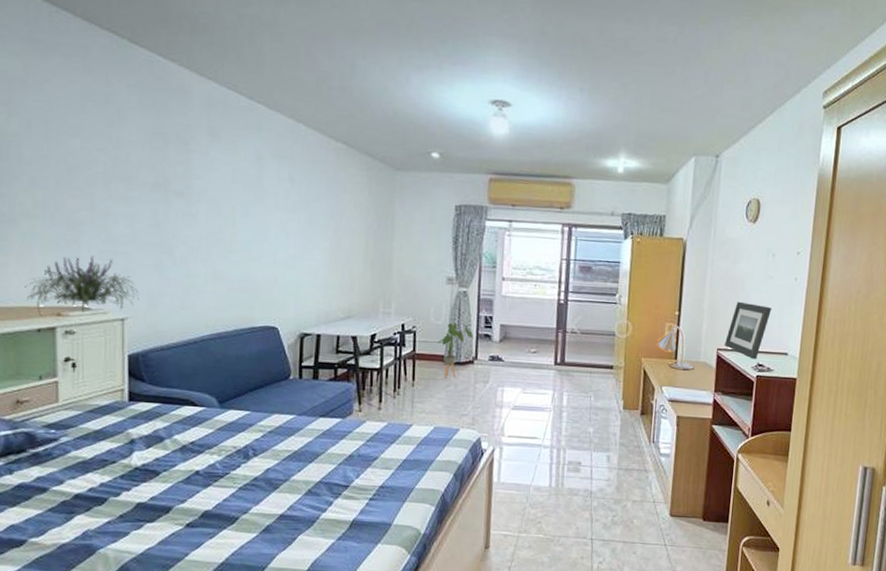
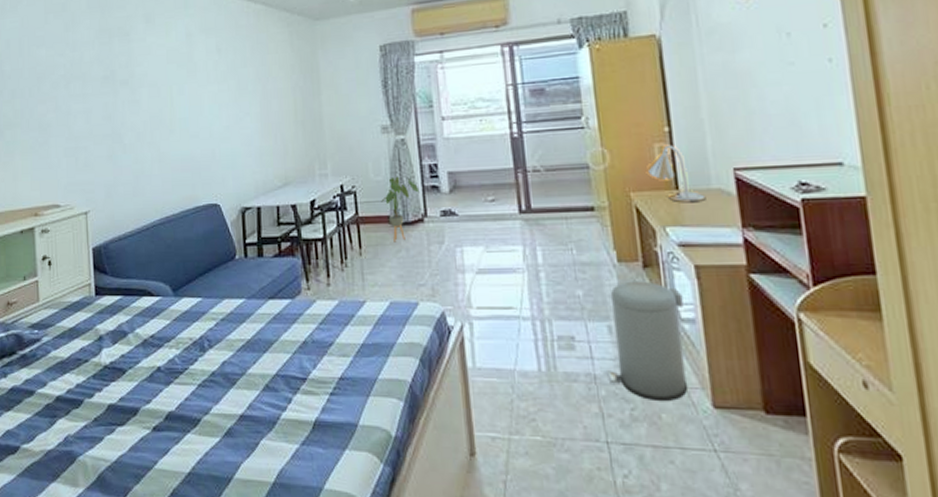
plant: present [26,256,139,315] -> none [11,154,98,217]
pedal bin: none [600,424,665,511] -> present [607,281,687,401]
picture frame: present [723,301,772,360] -> none [742,101,804,177]

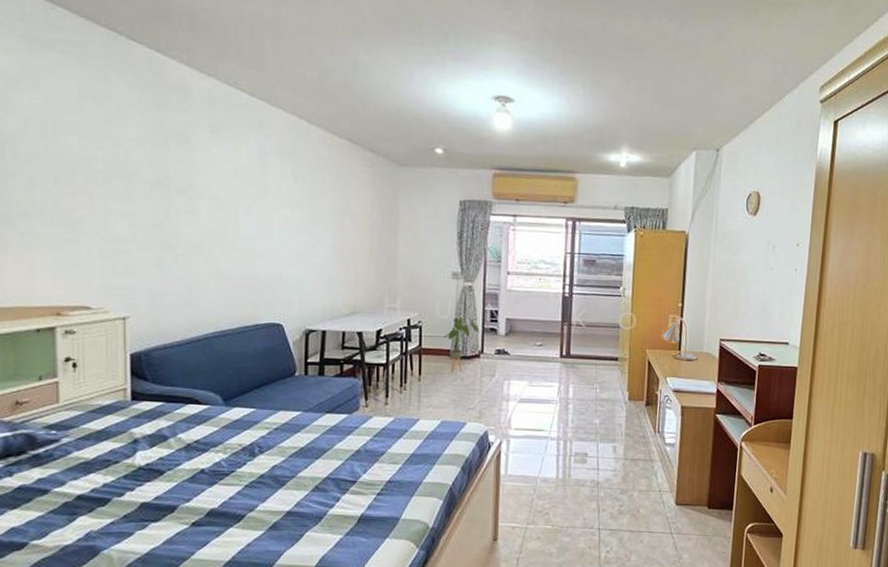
pedal bin: present [607,281,687,401] -> none [607,414,669,500]

